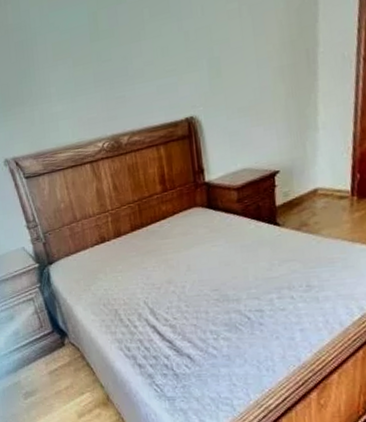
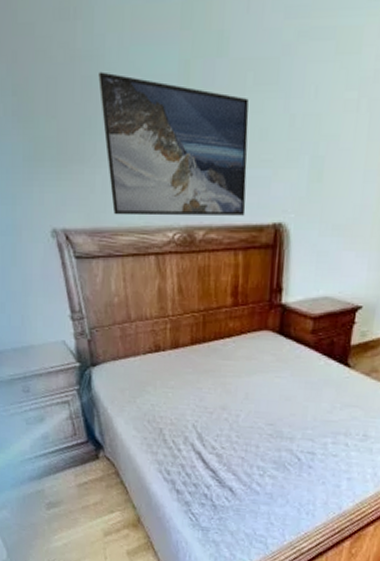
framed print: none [27,28,161,139] -> present [98,71,249,216]

